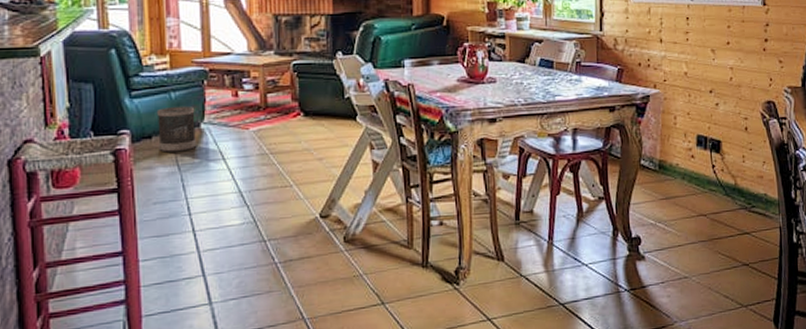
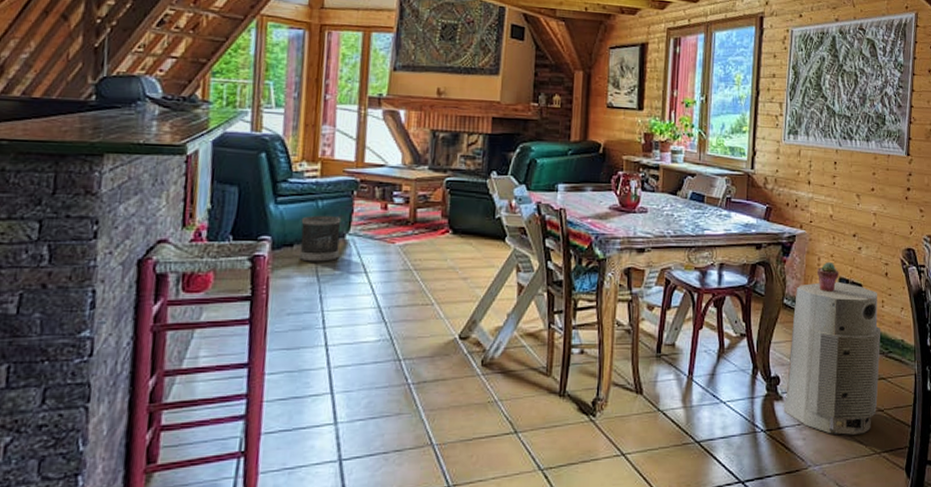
air purifier: none [646,140,743,290] -> present [783,282,881,435]
potted succulent: none [673,120,697,150] -> present [816,262,839,292]

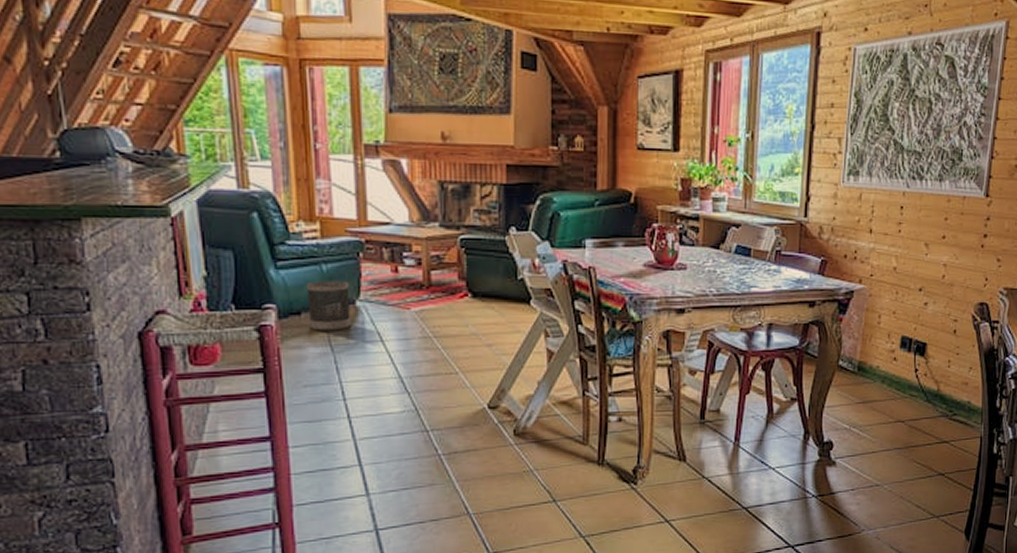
air purifier: present [783,282,881,435] -> none [836,341,946,499]
potted succulent: present [816,262,839,292] -> none [876,320,902,352]

